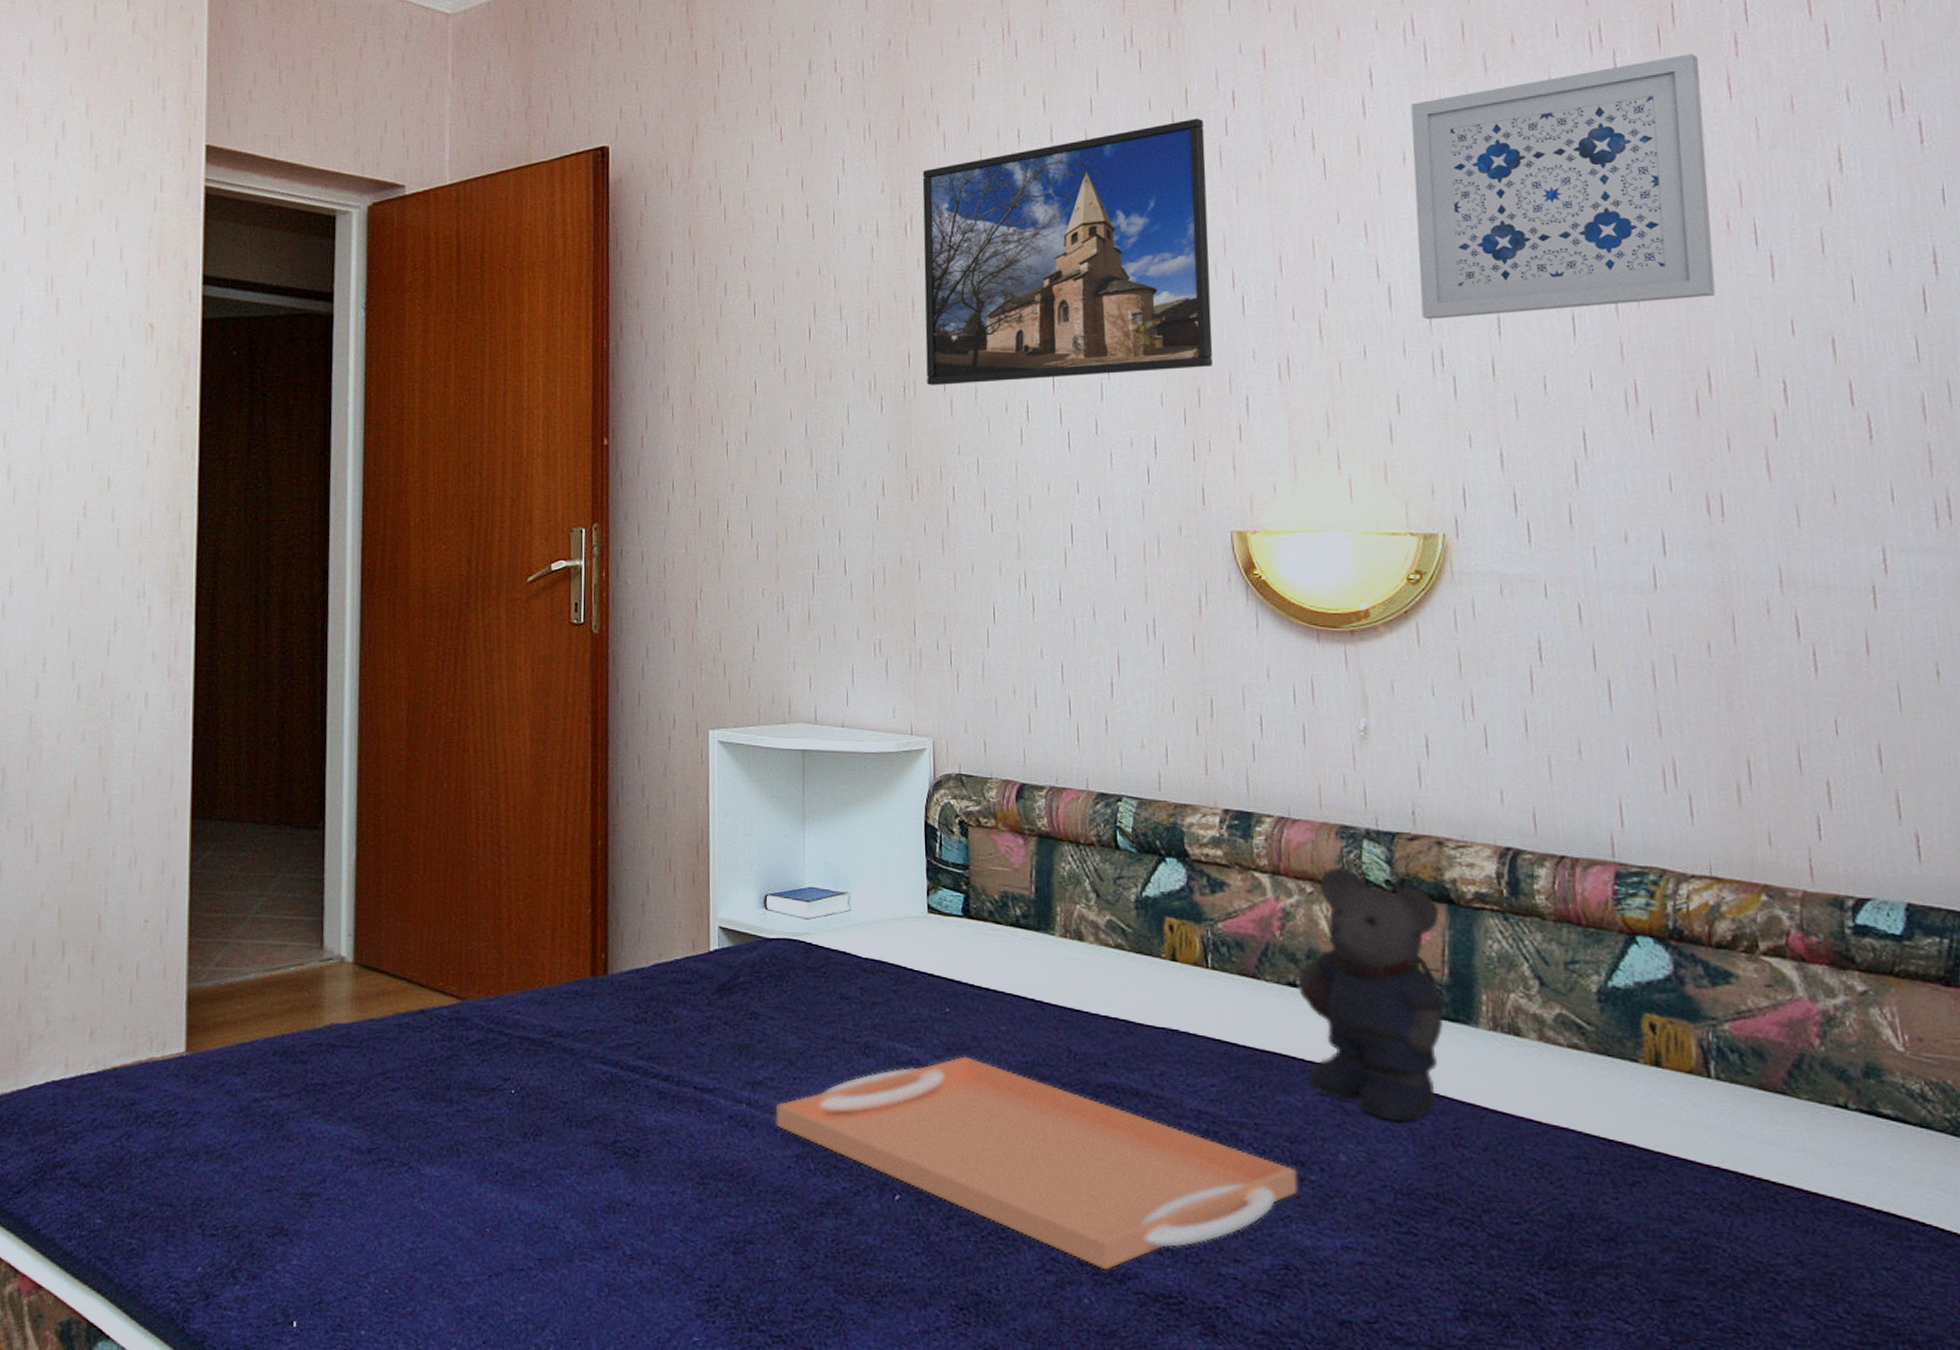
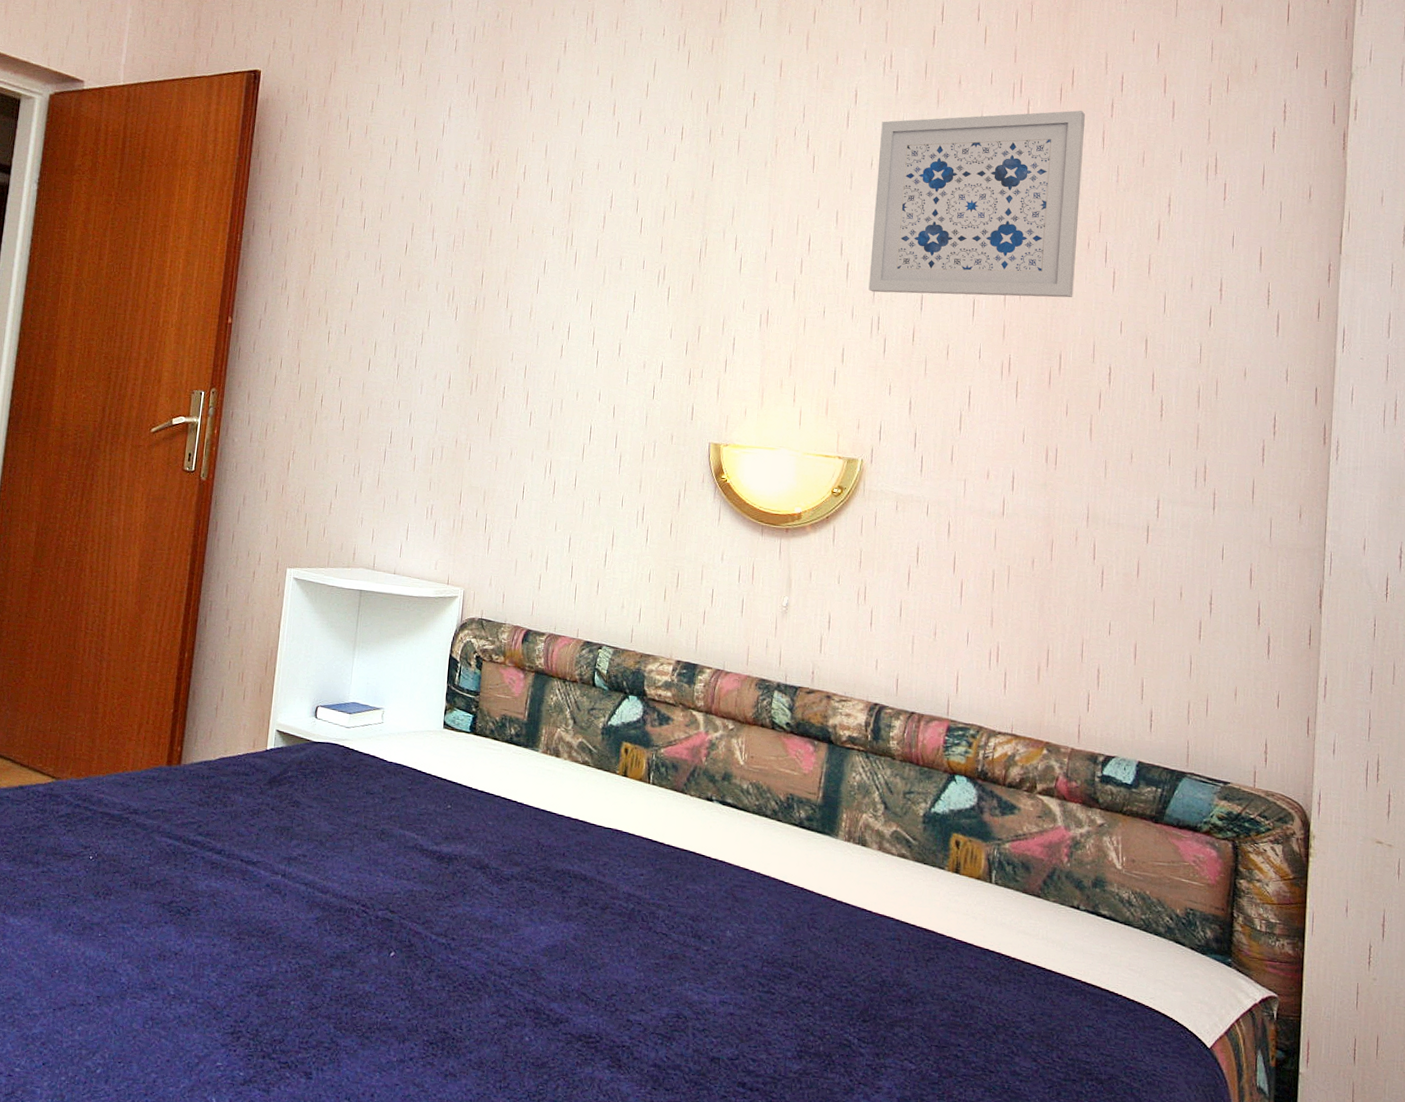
serving tray: present [775,1056,1298,1269] -> none [303,844,695,1015]
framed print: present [922,118,1213,386] -> none [494,111,730,311]
bear: present [1298,866,1446,1123] -> none [713,710,822,908]

